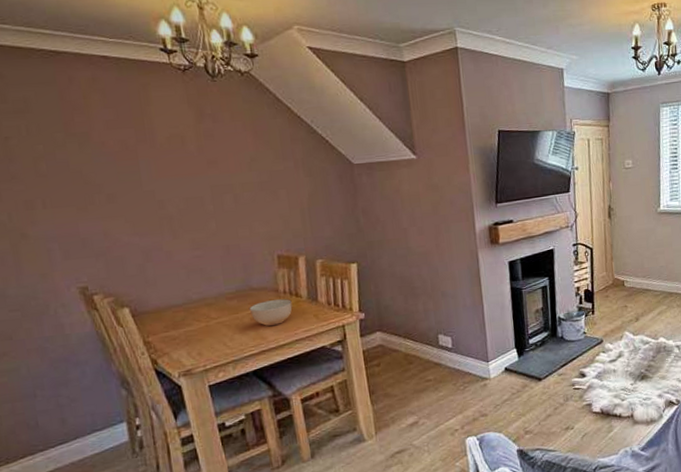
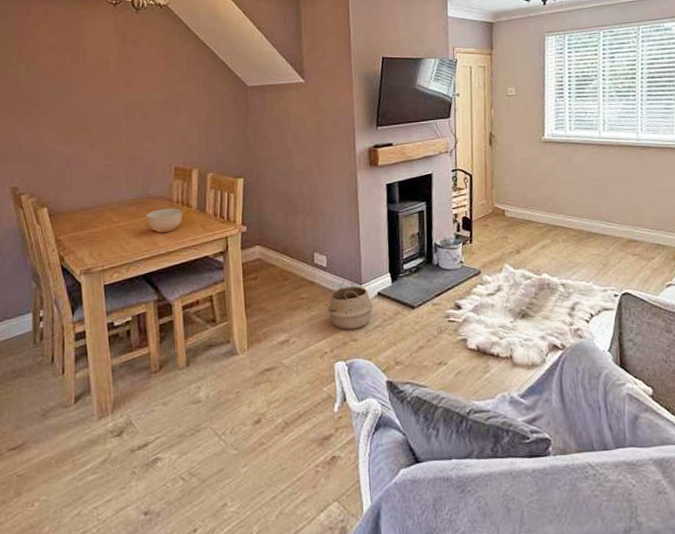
woven basket: none [456,355,501,406] -> present [328,277,373,330]

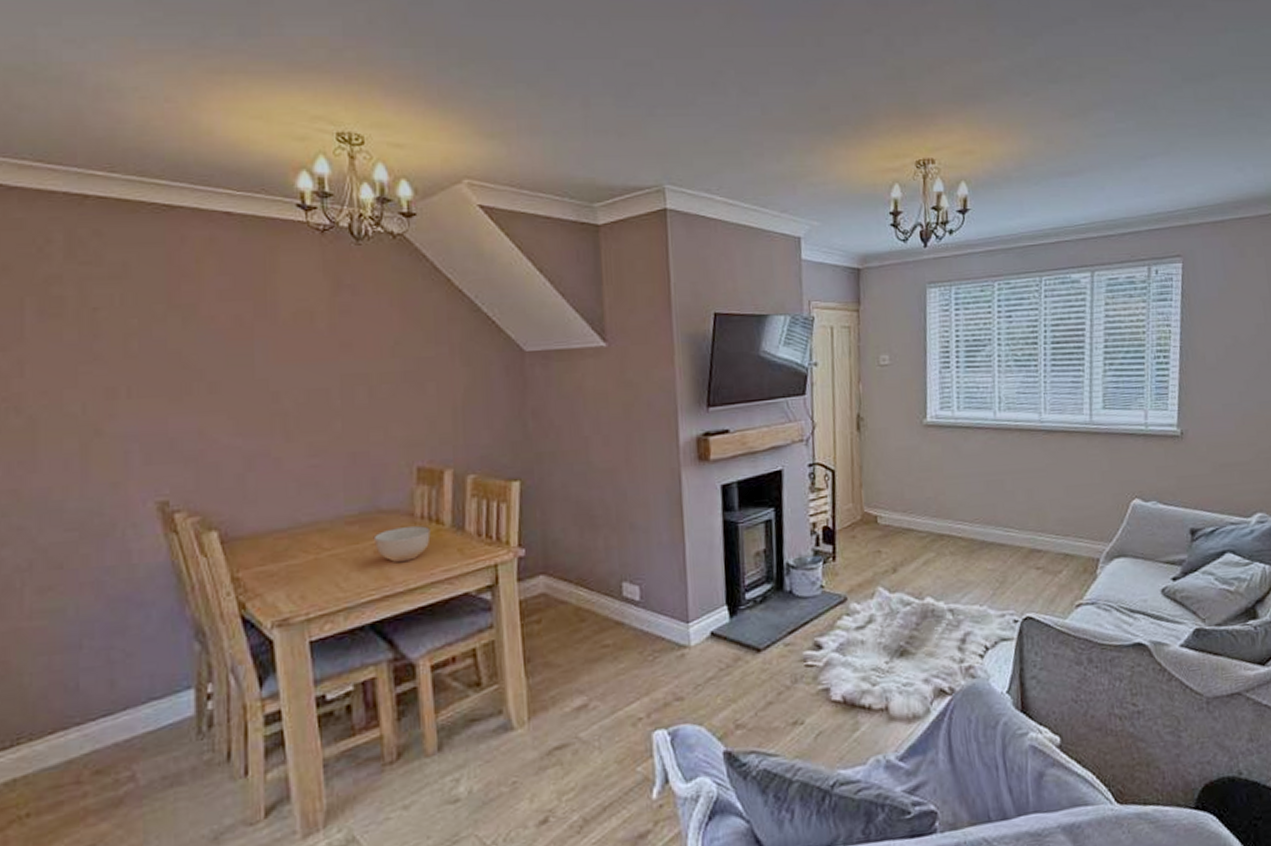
woven basket: present [328,277,373,330] -> none [642,613,705,686]

